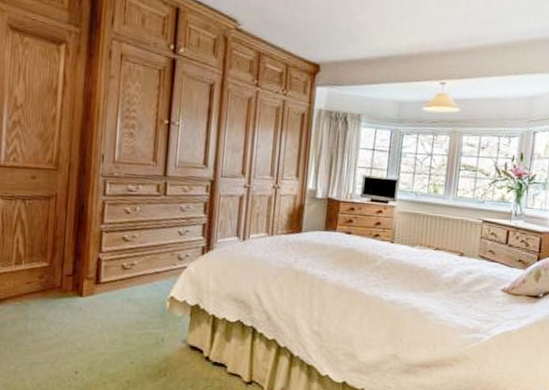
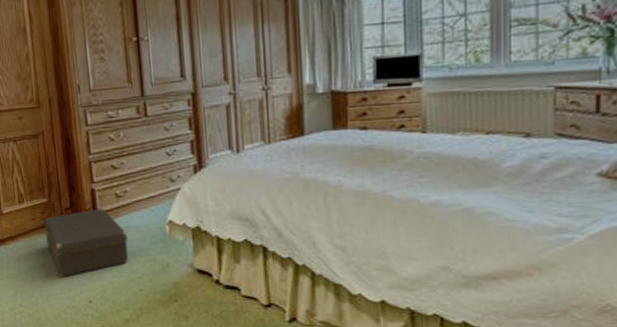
suitcase: none [39,278,128,345] -> present [44,208,129,277]

